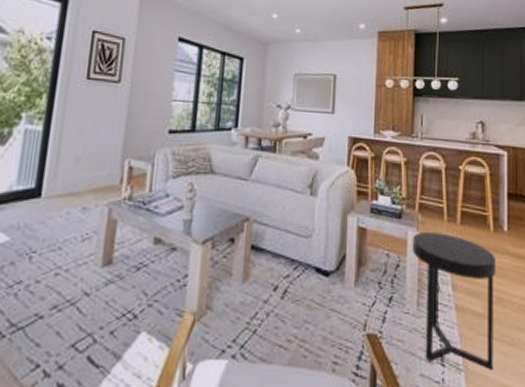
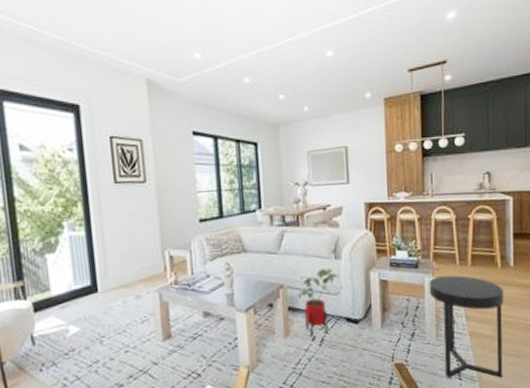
house plant: none [264,204,313,286] -> present [298,268,340,337]

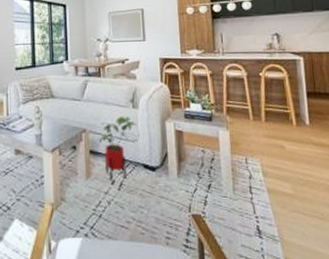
side table: present [429,275,504,379] -> none [223,130,307,240]

